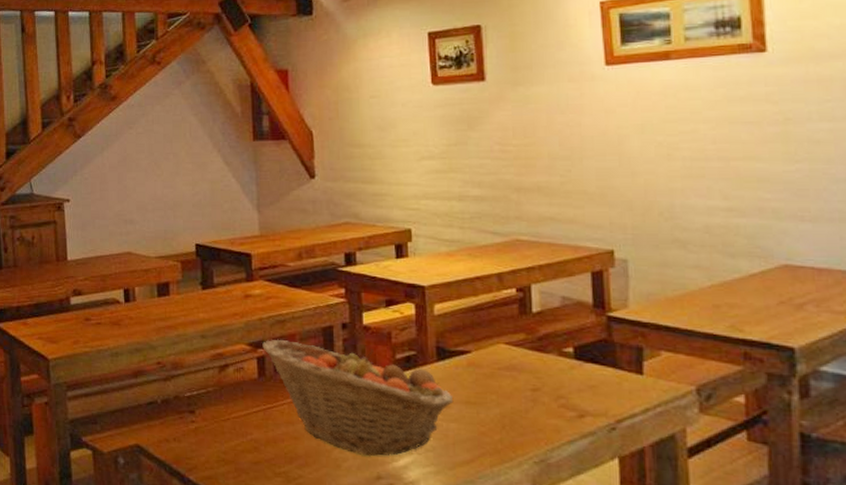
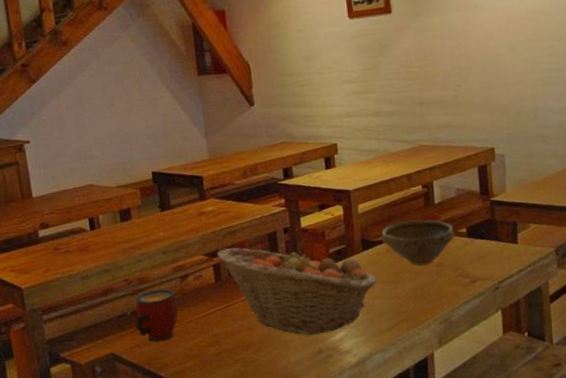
mug: none [165,377,214,439] -> present [135,289,178,342]
bowl: none [460,330,557,388] -> present [380,219,454,266]

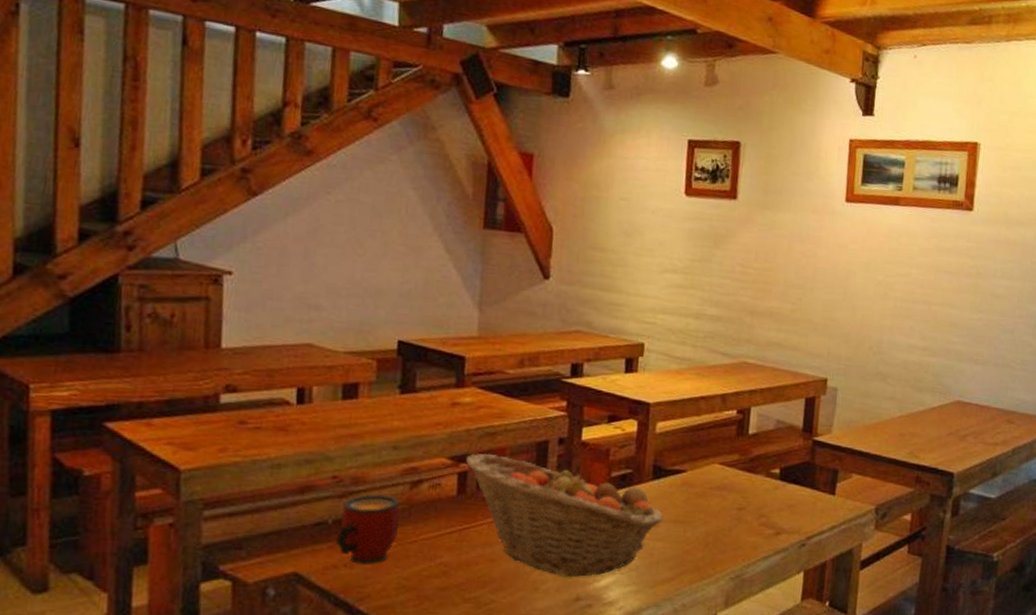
bowl: present [380,219,454,266] -> none [677,450,765,507]

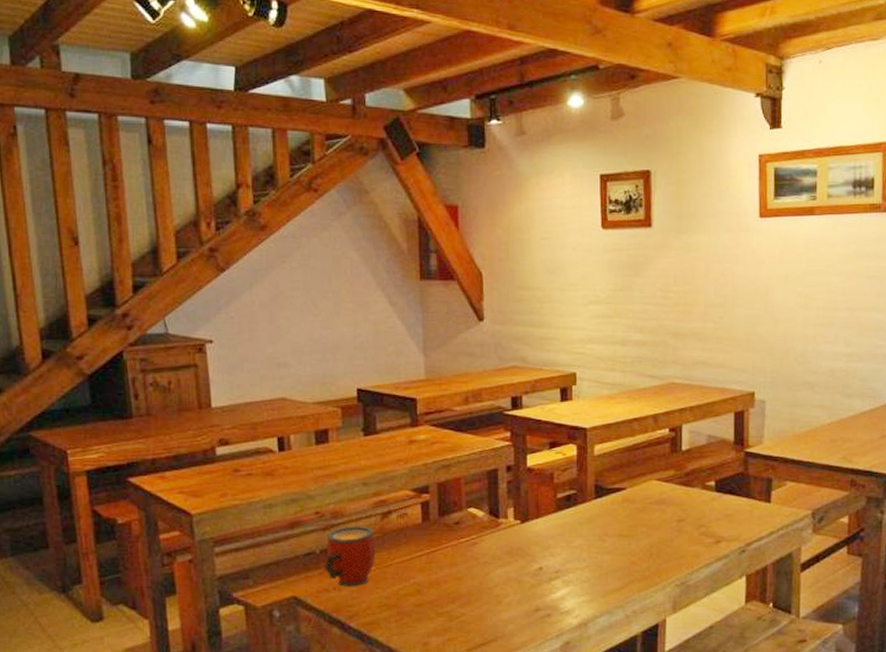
fruit basket: present [466,453,663,578] -> none [427,483,609,591]

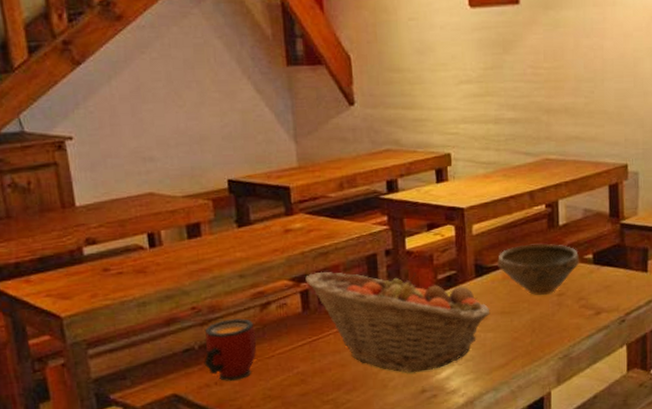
fruit basket: none [427,483,609,591] -> present [305,271,491,374]
bowl: none [617,467,701,520] -> present [496,243,579,295]

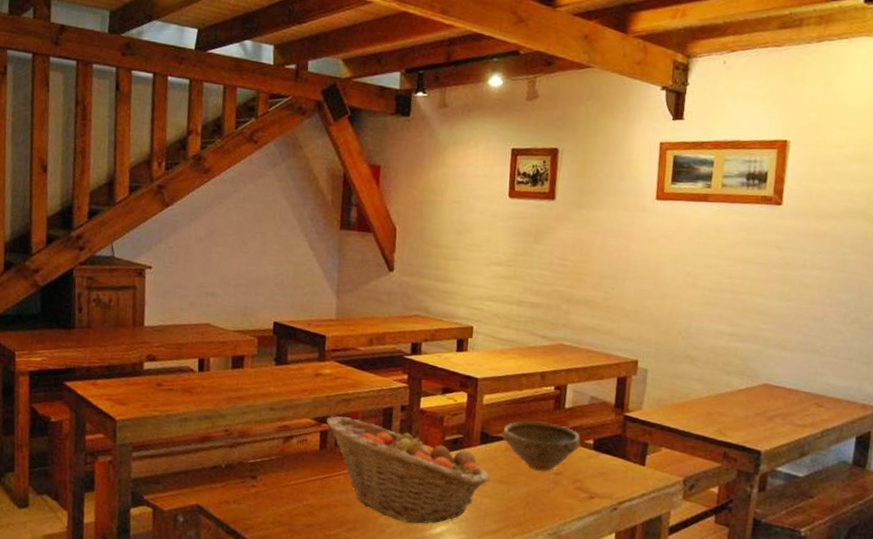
mug: present [204,318,257,381] -> none [227,445,276,502]

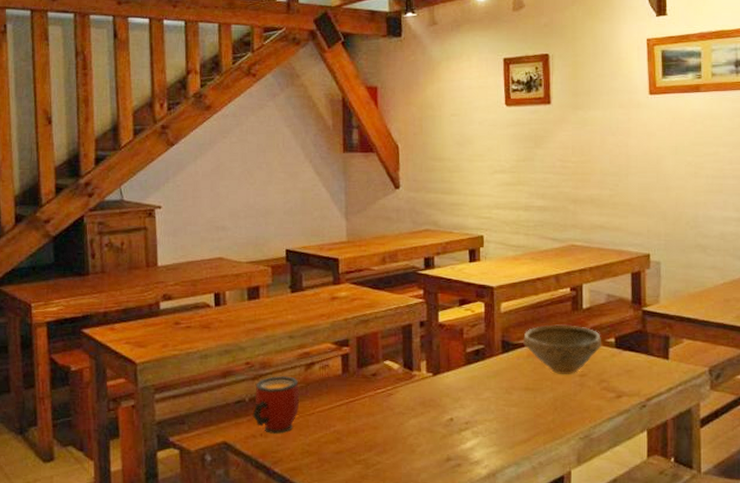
mug: none [227,445,276,502] -> present [252,376,300,434]
fruit basket: present [326,416,489,524] -> none [347,337,515,441]

